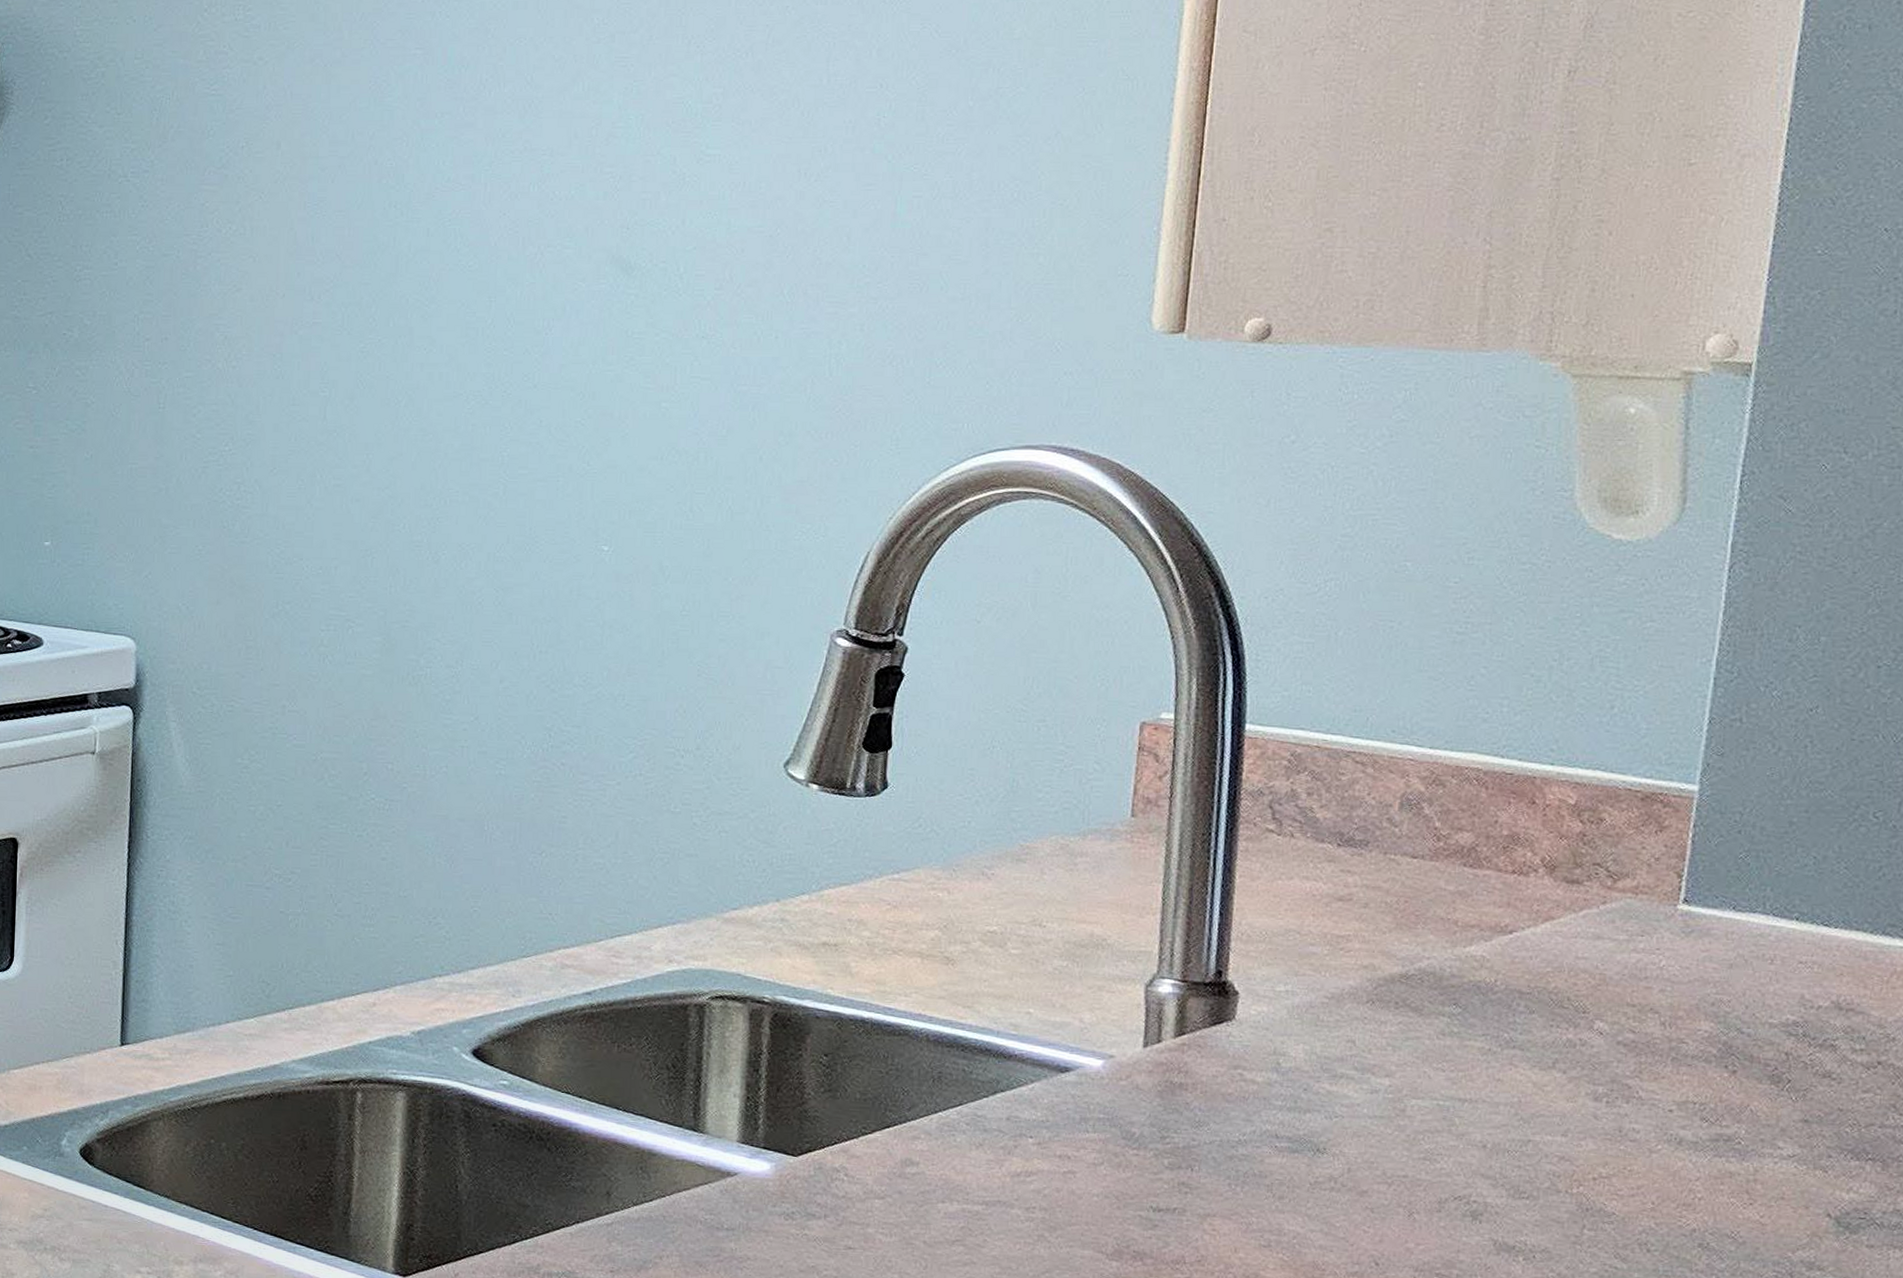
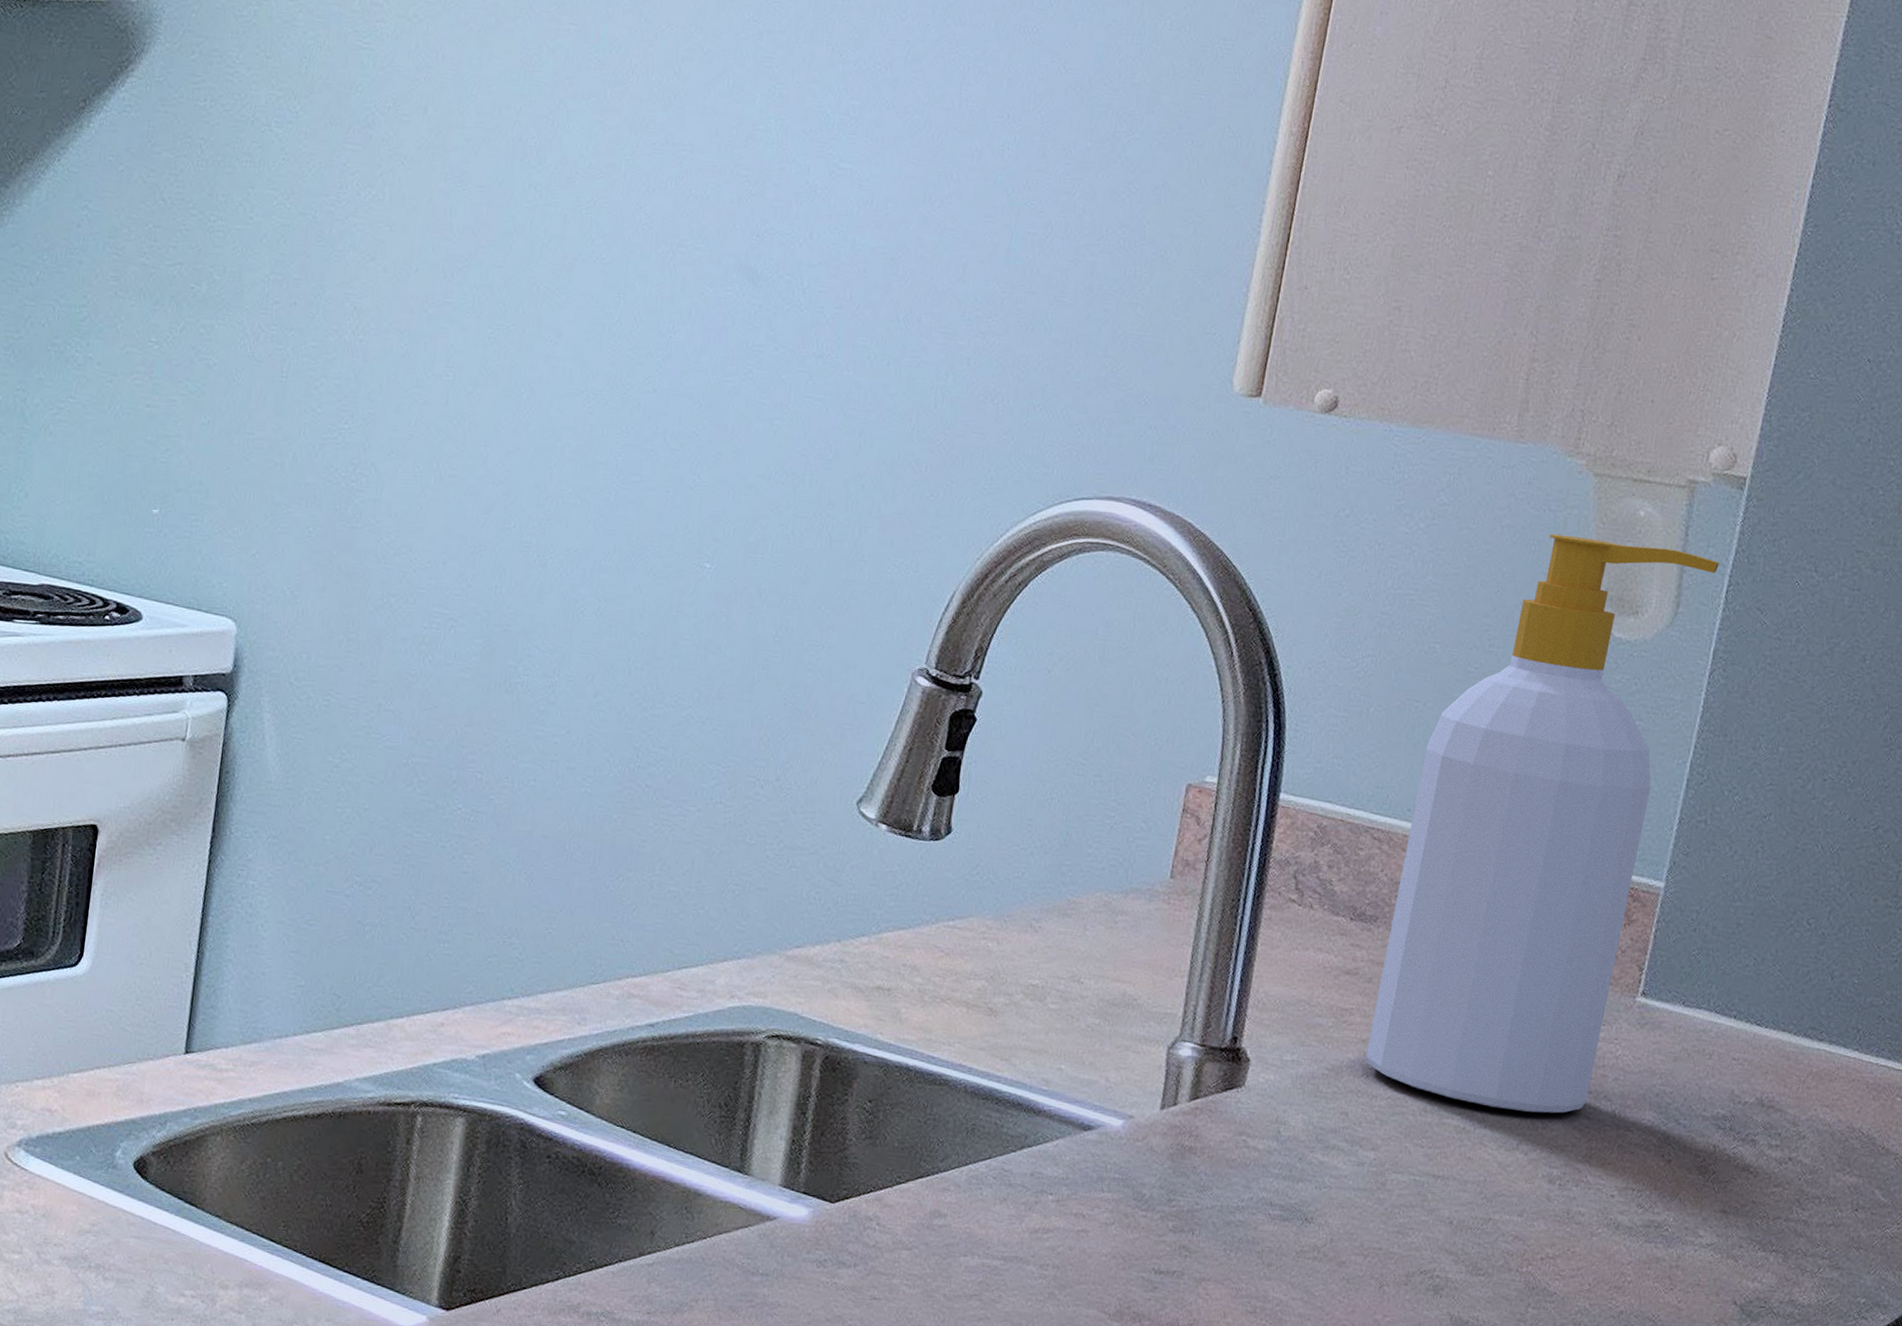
soap bottle: none [1369,440,1729,1030] -> present [1365,533,1720,1114]

